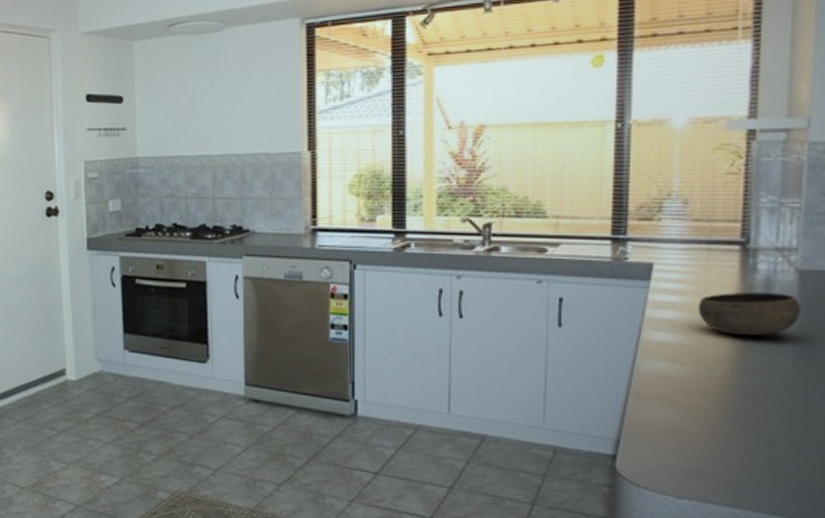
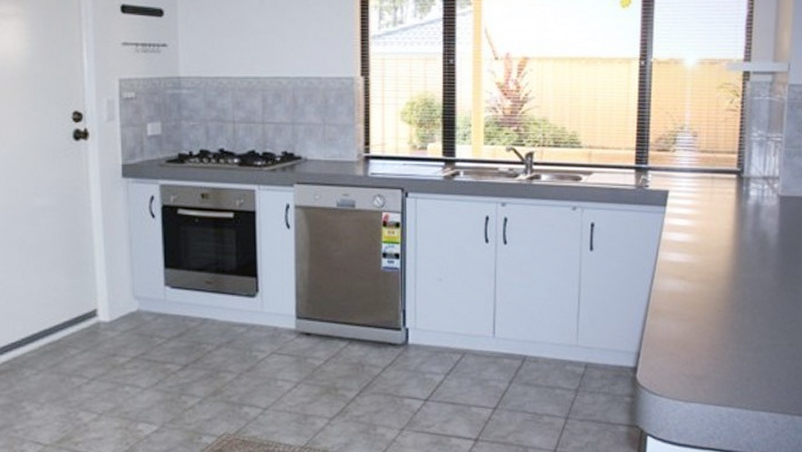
bowl: present [697,293,801,336] -> none [703,216,781,255]

